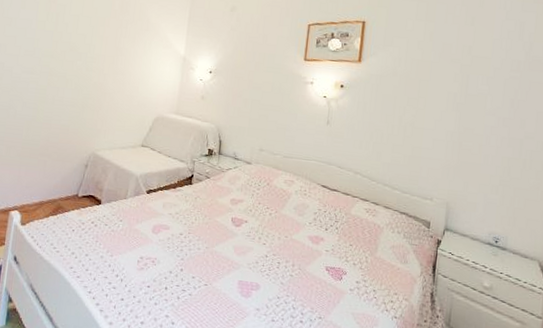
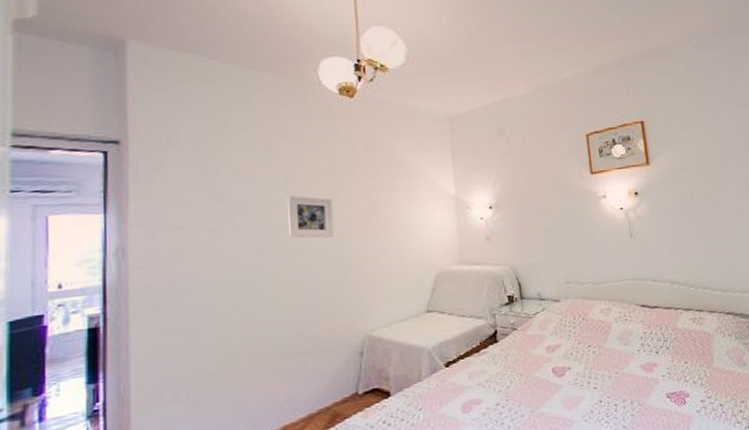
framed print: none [51,31,88,70] -> present [287,196,335,238]

